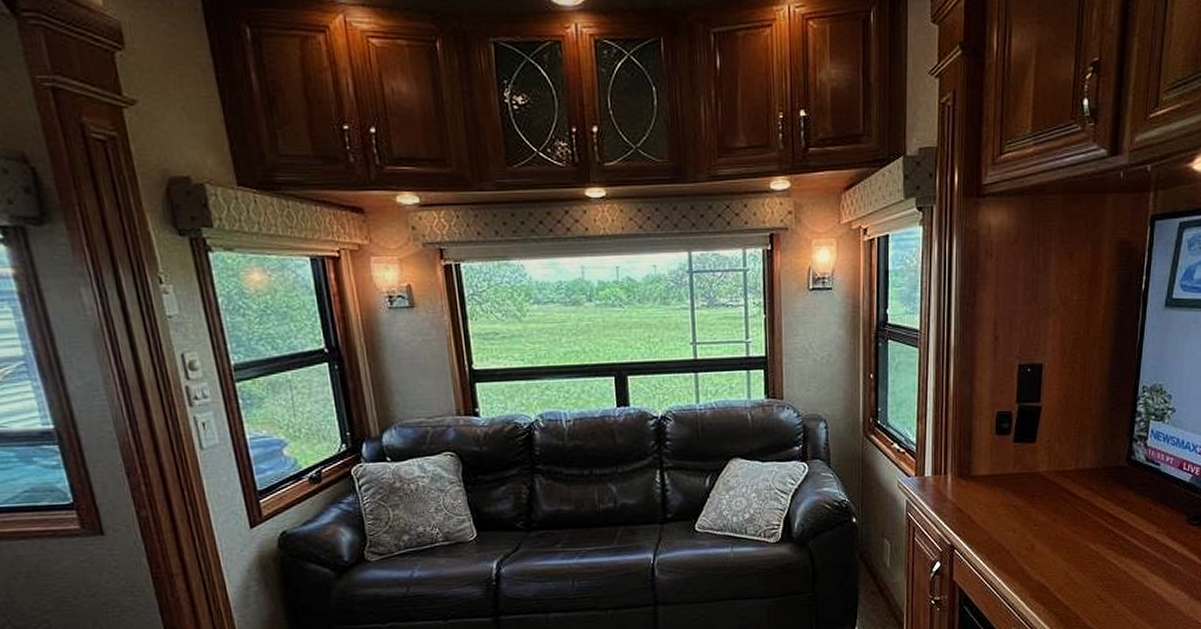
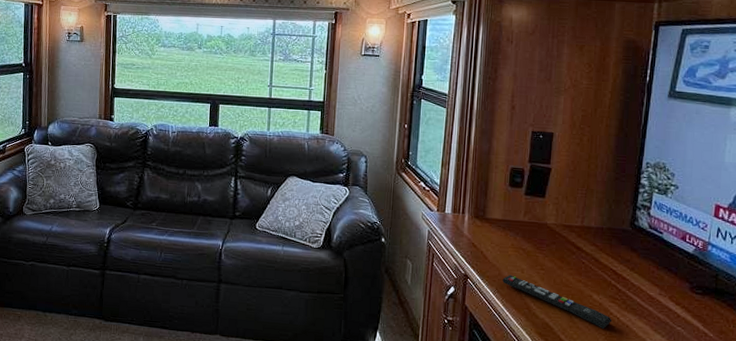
remote control: none [993,537,1110,580] -> present [502,274,612,329]

